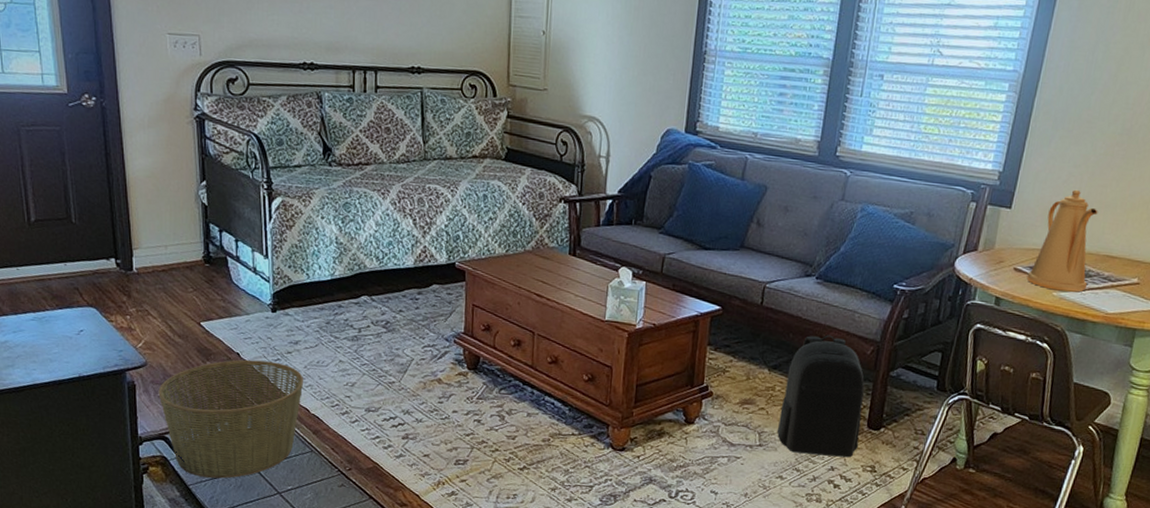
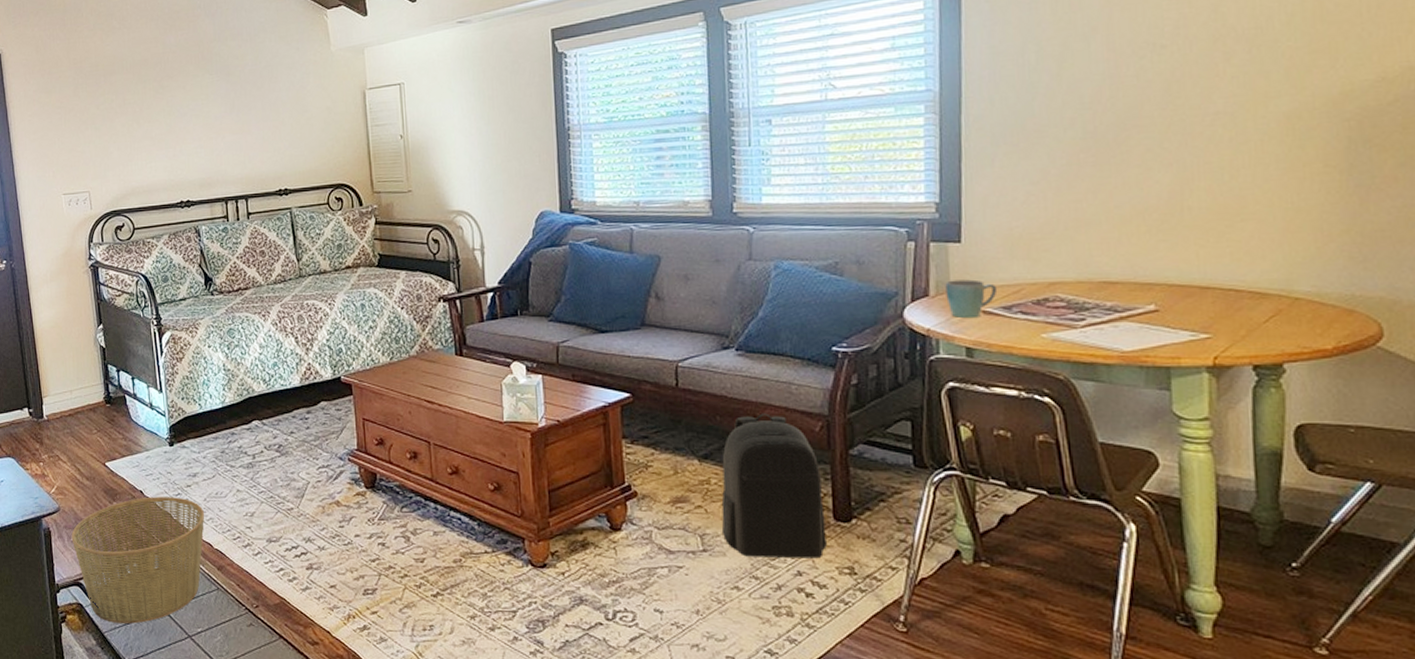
mug: none [990,239,1030,274] -> present [945,279,998,319]
coffee pot: present [1027,189,1098,293] -> none [1001,209,1087,331]

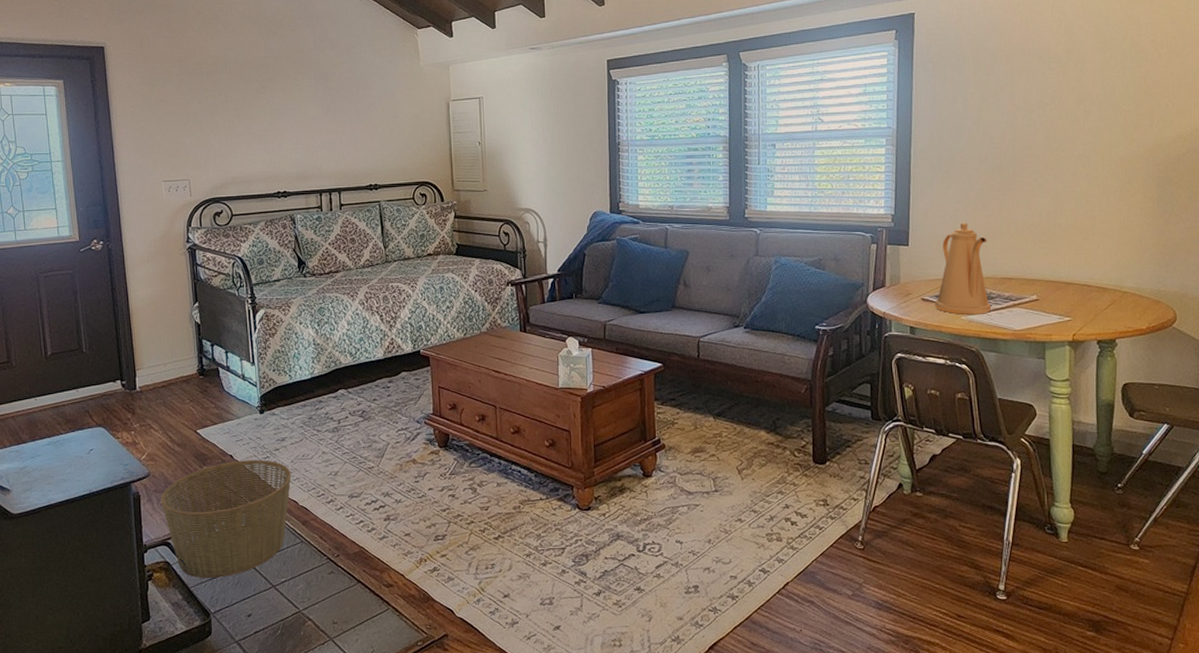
backpack: present [721,413,827,559] -> none [729,379,807,495]
mug: present [945,279,998,319] -> none [897,274,933,305]
coffee pot: none [1001,209,1087,331] -> present [935,222,992,315]

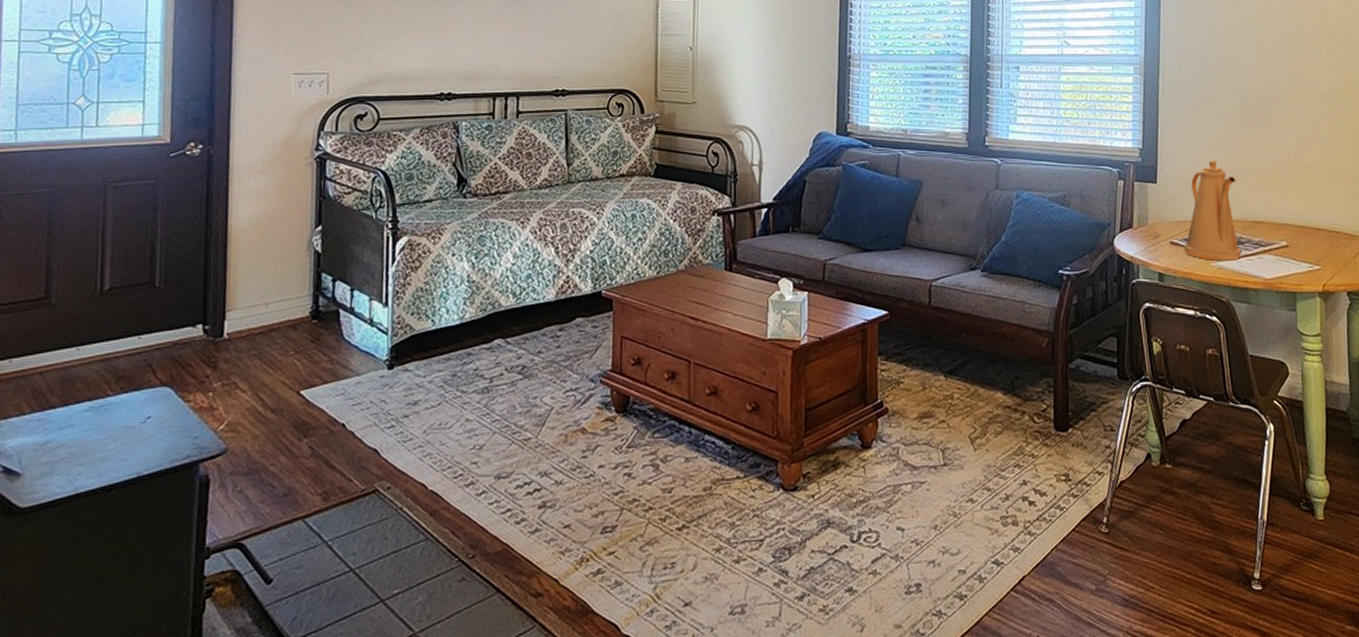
basket: present [160,460,292,578] -> none [238,430,422,592]

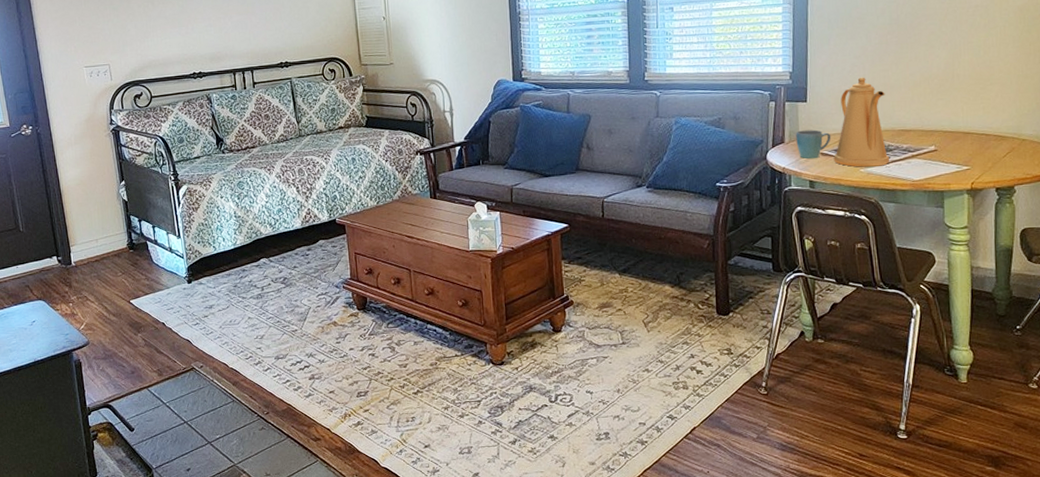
mug: none [1145,215,1182,248] -> present [796,129,831,159]

